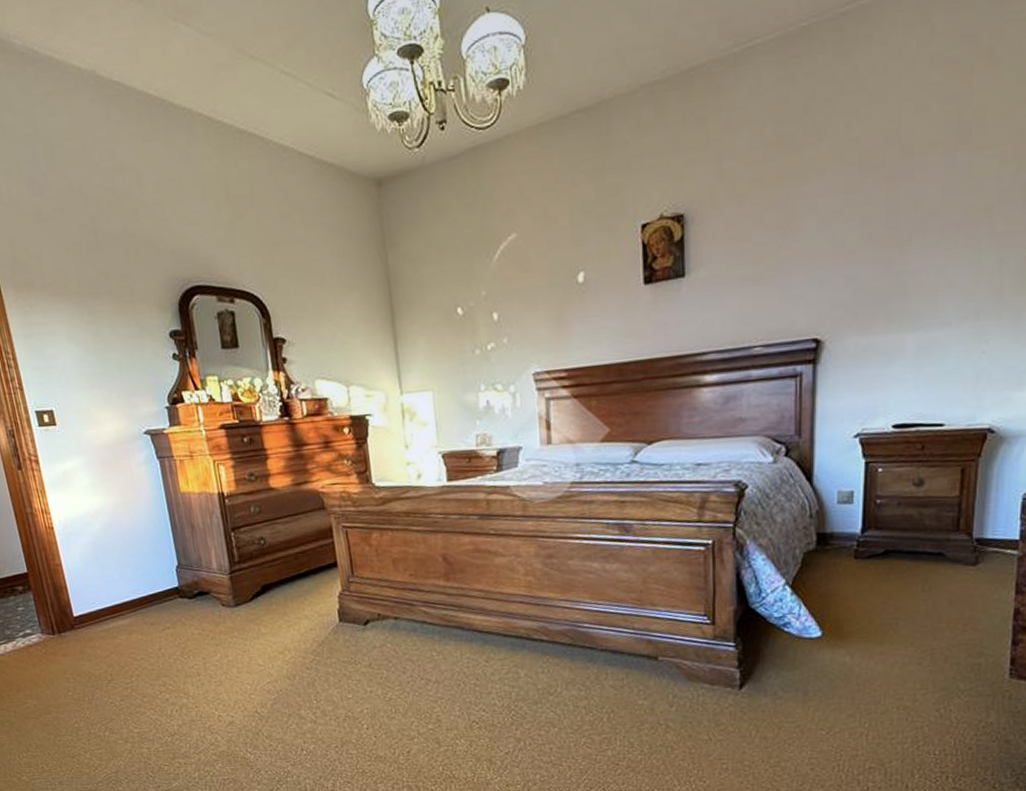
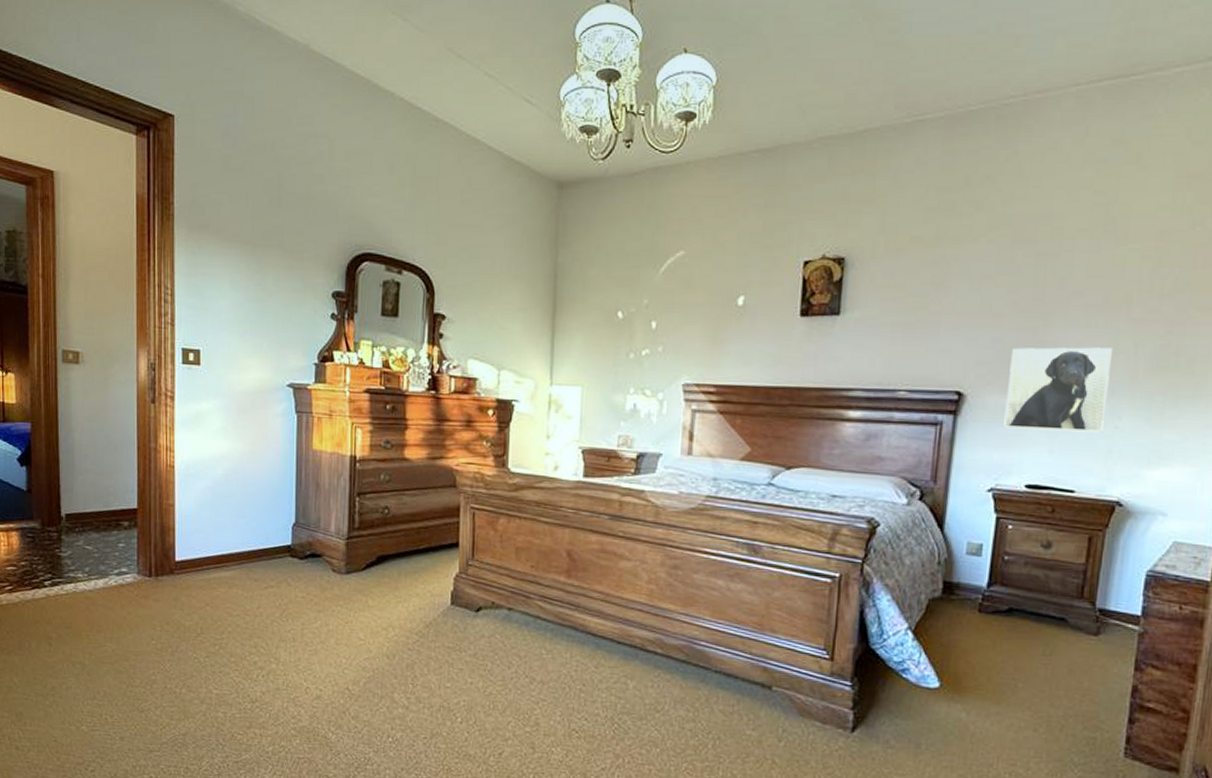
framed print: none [866,268,976,370] -> present [1004,347,1113,433]

